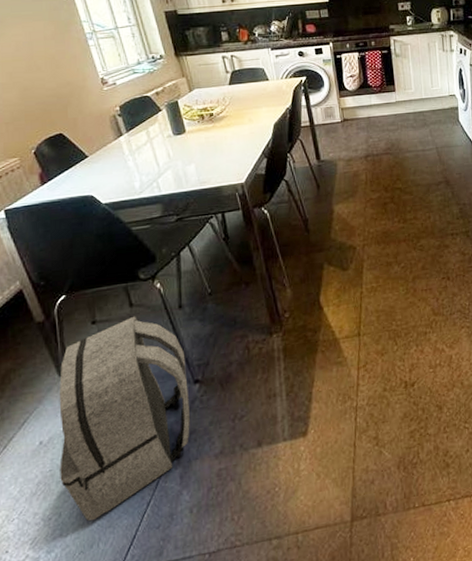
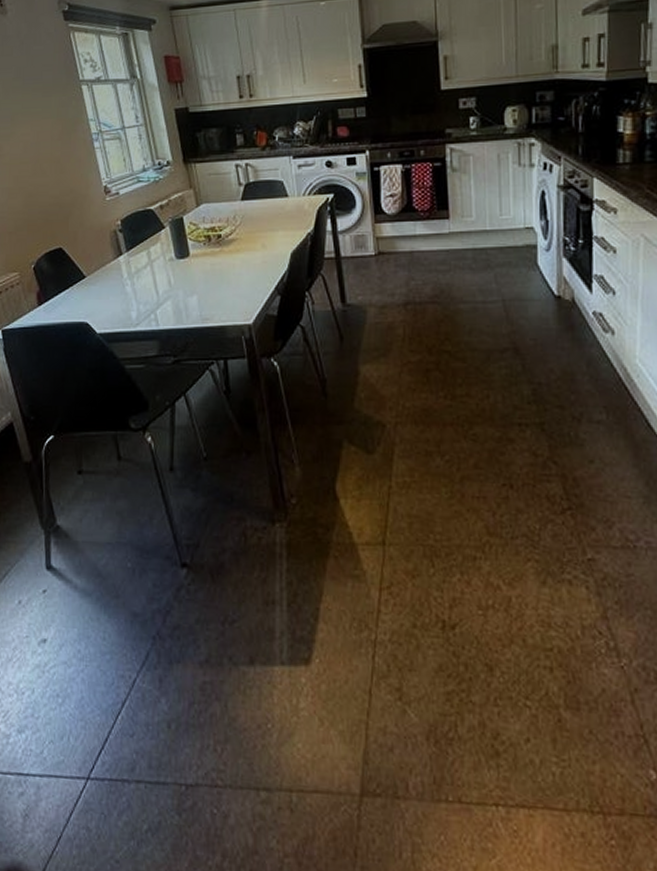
backpack: present [59,316,190,521] -> none [36,472,175,708]

